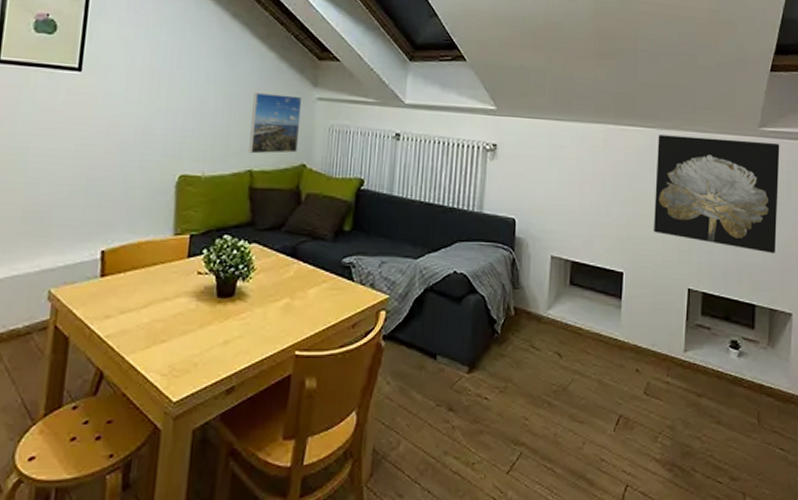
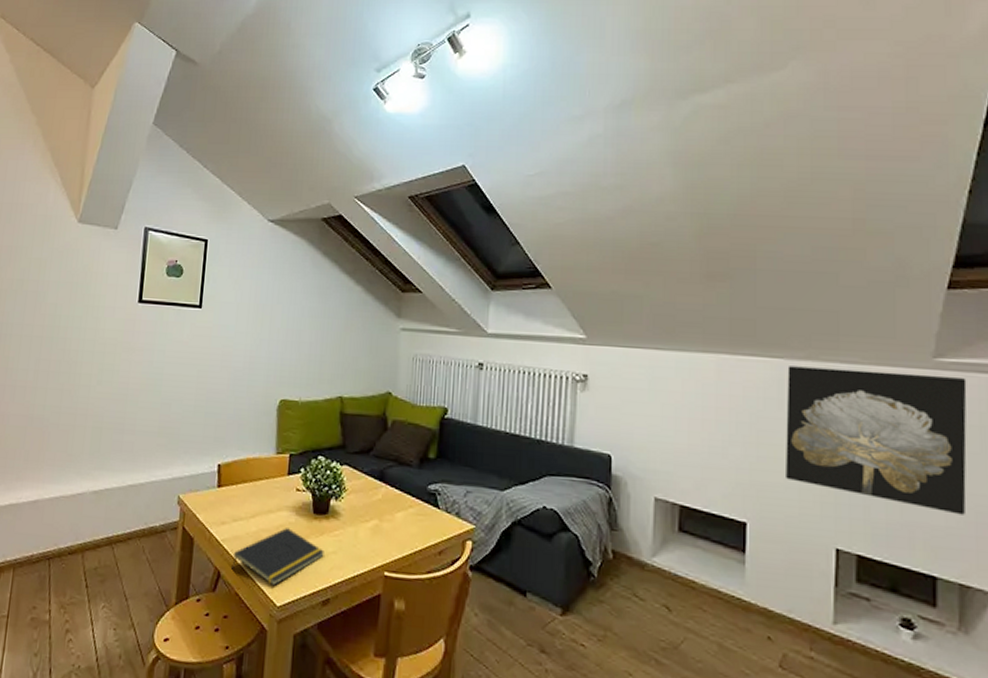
notepad: none [117,315,229,380] -> present [231,528,324,586]
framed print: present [249,93,303,154] -> none [339,324,387,382]

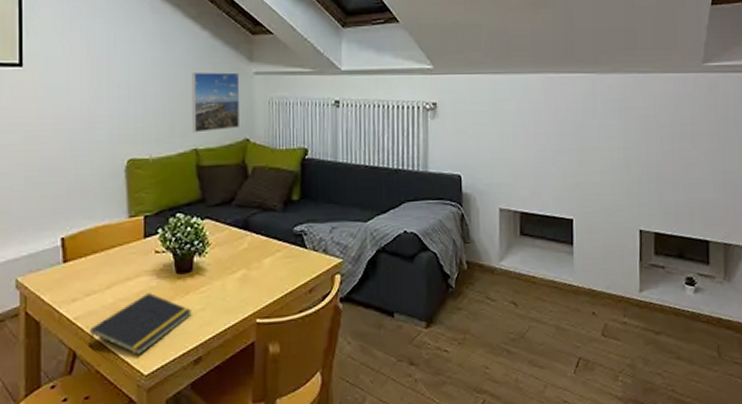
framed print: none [339,324,387,382] -> present [192,72,240,133]
wall art: present [786,366,967,515] -> none [599,77,727,189]

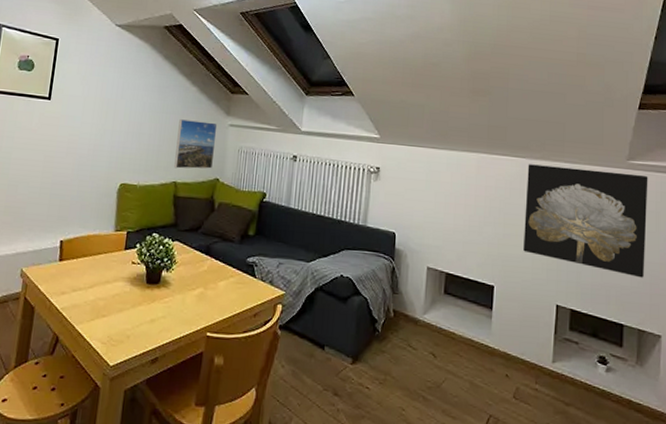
notepad: present [89,293,192,355] -> none [69,296,155,348]
wall art: none [599,77,727,189] -> present [523,164,648,278]

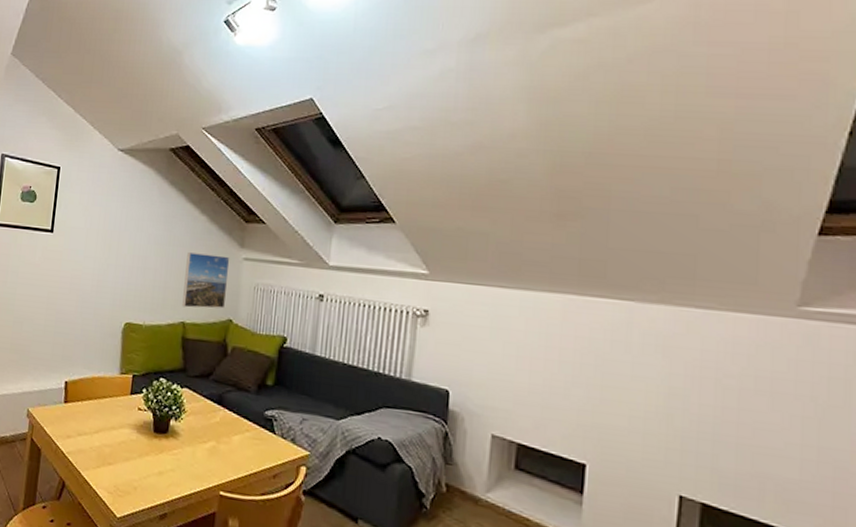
wall art: present [523,164,648,278] -> none [630,309,833,470]

